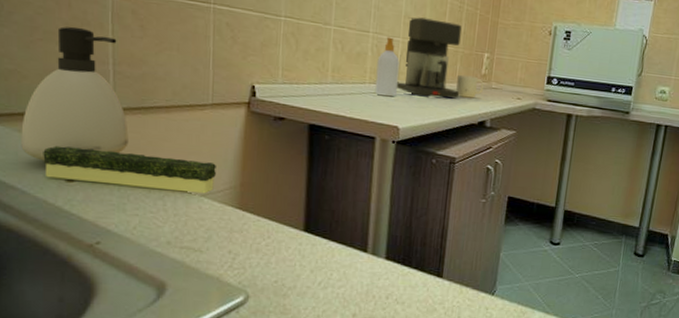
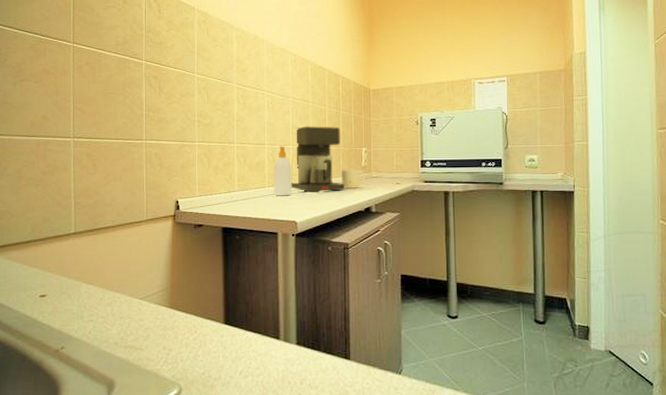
soap dispenser: present [21,26,129,161] -> none [9,172,85,281]
sponge: present [43,145,216,194] -> none [24,267,151,297]

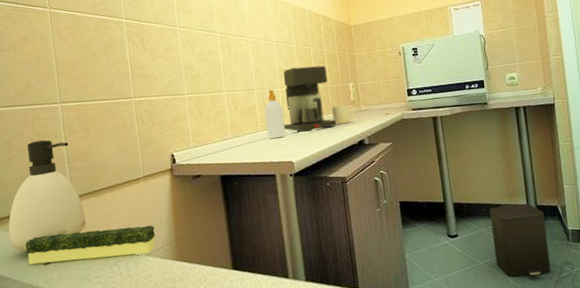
soap dispenser: none [9,172,85,281] -> present [8,139,86,252]
sponge: none [24,267,151,297] -> present [25,225,155,265]
pedal bin: none [494,290,553,368] -> present [489,203,551,278]

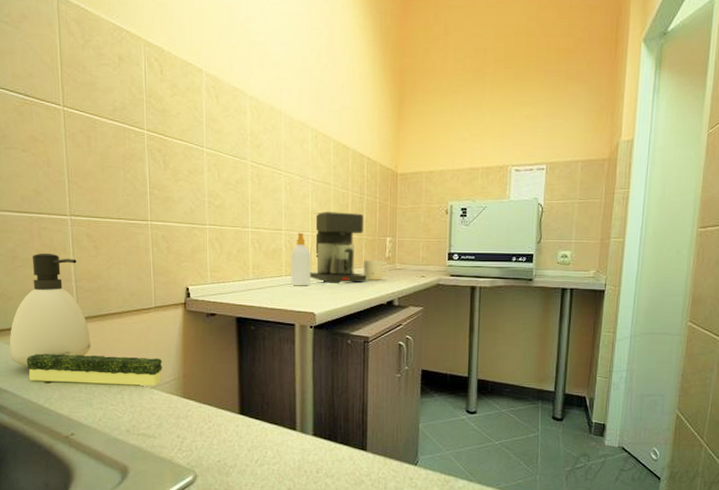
pedal bin: present [489,203,551,278] -> none [511,387,571,463]

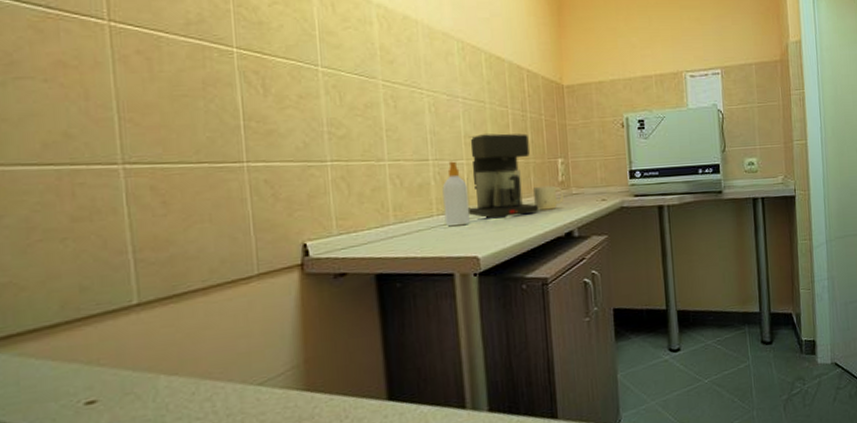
soap dispenser: present [9,253,91,367] -> none [22,217,161,386]
sponge: present [26,353,162,386] -> none [52,342,273,405]

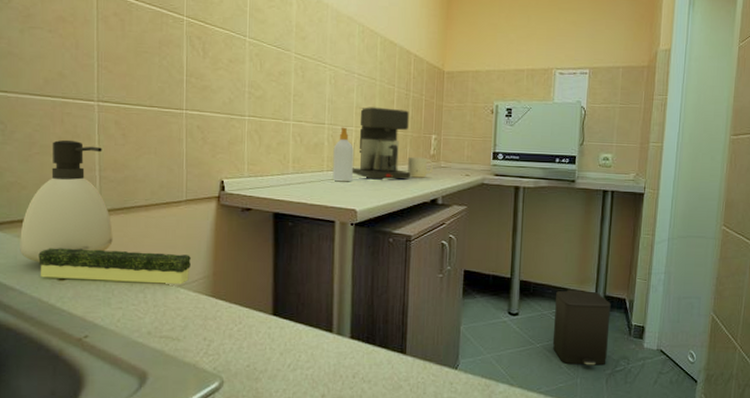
soap dispenser: none [22,217,161,386] -> present [20,139,113,262]
sponge: none [52,342,273,405] -> present [38,248,191,284]
pedal bin: none [718,310,781,397] -> present [552,289,611,366]

